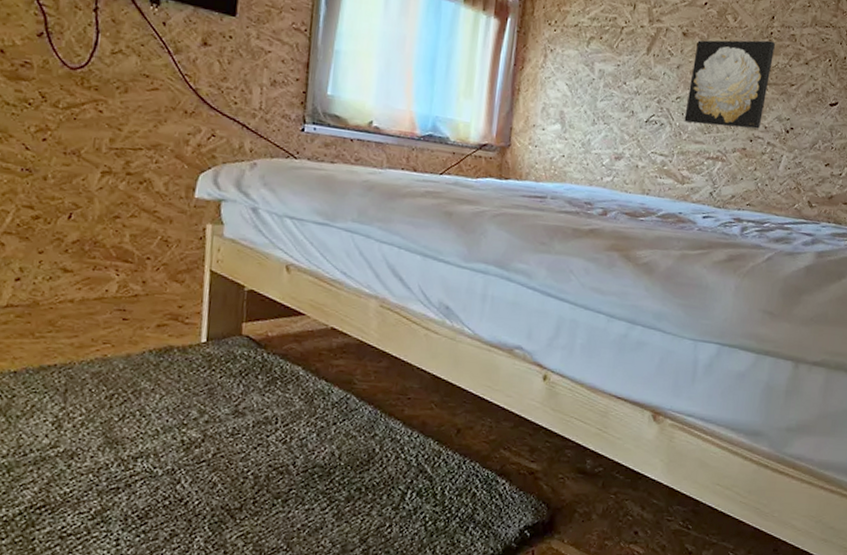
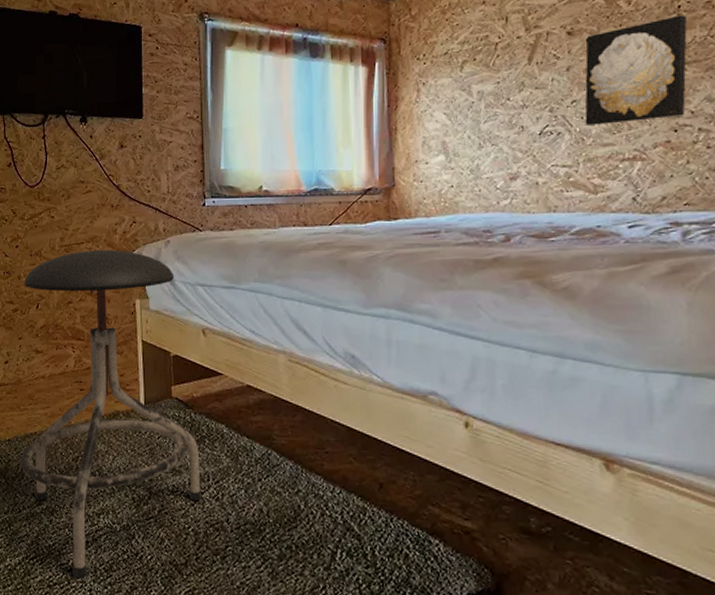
stool: none [29,158,269,528] -> present [20,249,201,579]

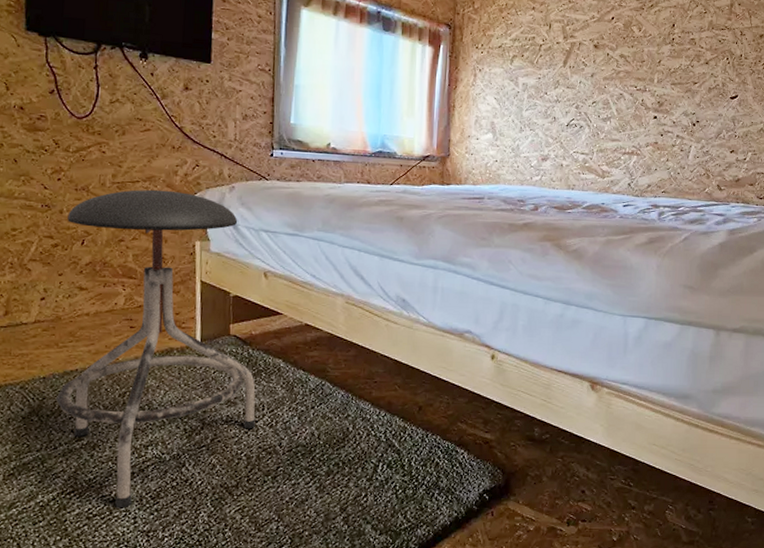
wall art: present [584,15,687,125] -> none [600,45,677,125]

